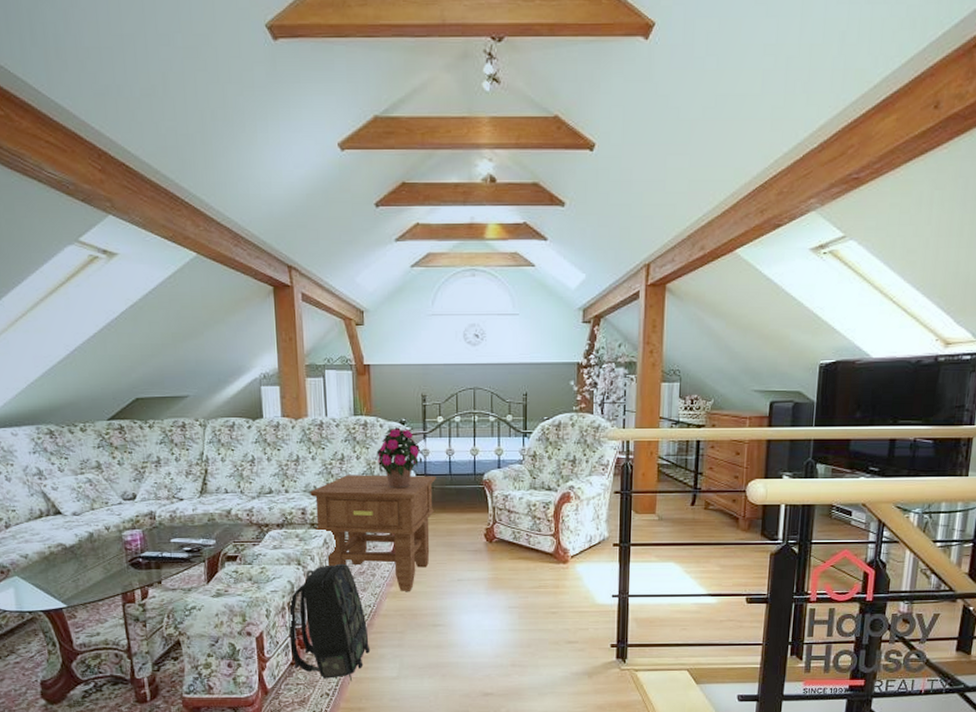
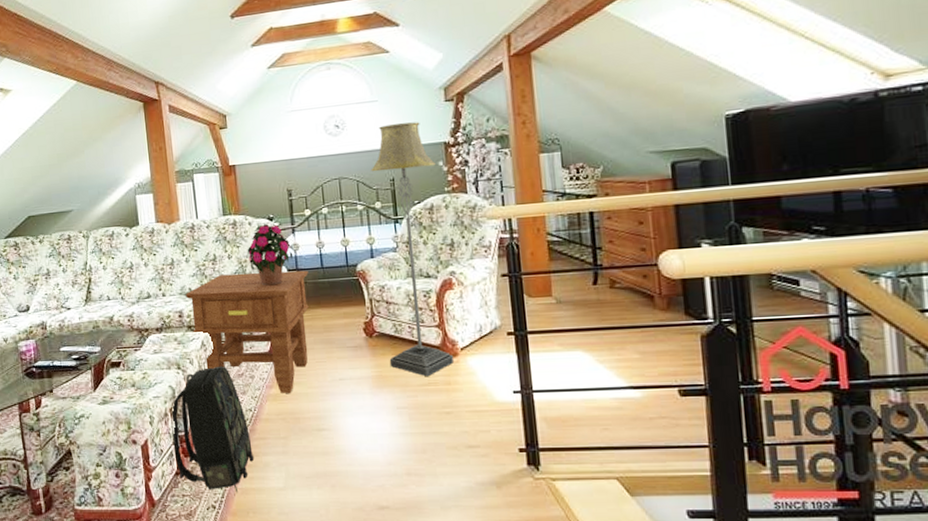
floor lamp: none [506,340,567,581] -> present [371,122,453,377]

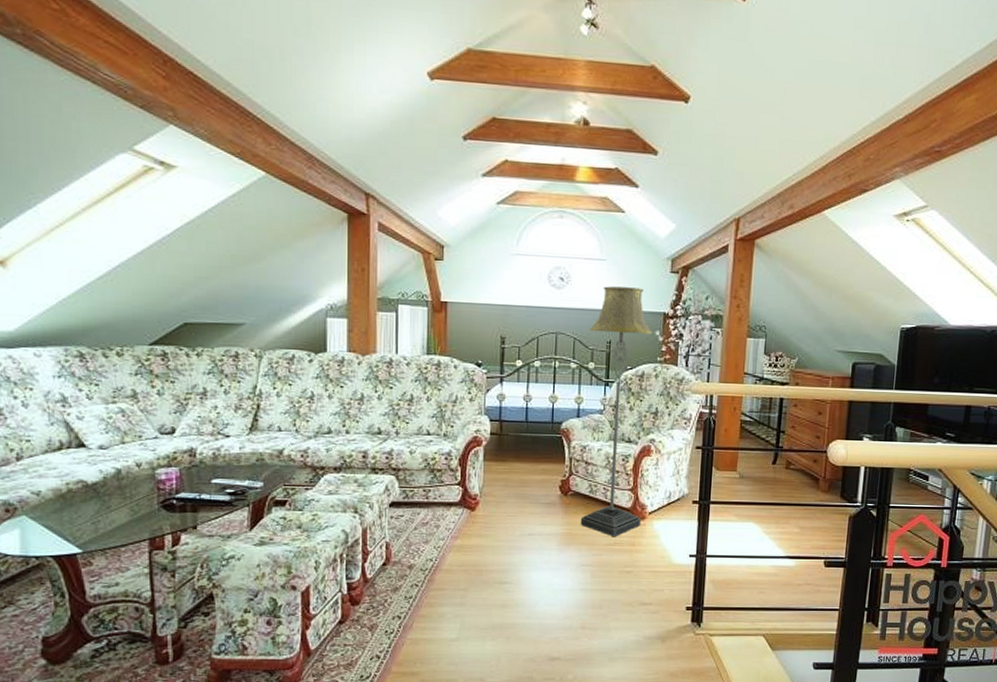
backpack: present [171,366,255,492] -> none [340,512,429,642]
side table: present [185,270,309,393] -> none [373,417,511,545]
potted flower: present [248,223,293,286] -> none [450,368,498,435]

